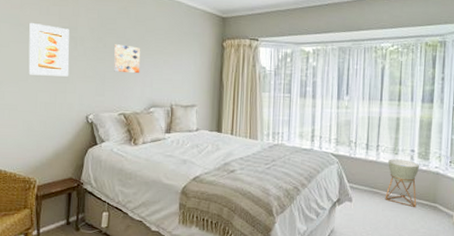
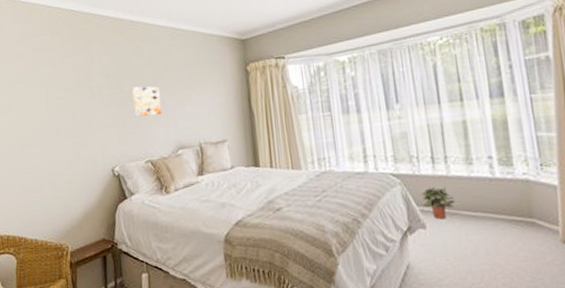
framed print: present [28,22,70,77] -> none [44,78,90,133]
potted plant: none [352,169,379,196] -> present [420,187,455,220]
planter: present [385,159,419,207] -> none [462,169,509,226]

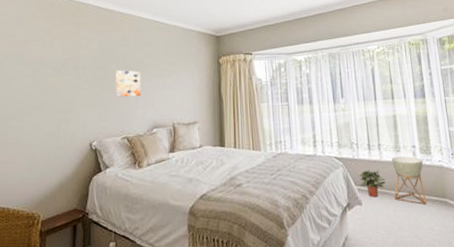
planter: none [462,169,509,226] -> present [391,156,427,205]

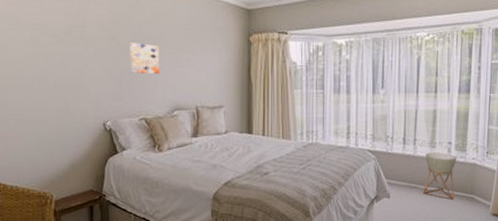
potted plant: present [358,170,386,198] -> none [390,164,417,191]

